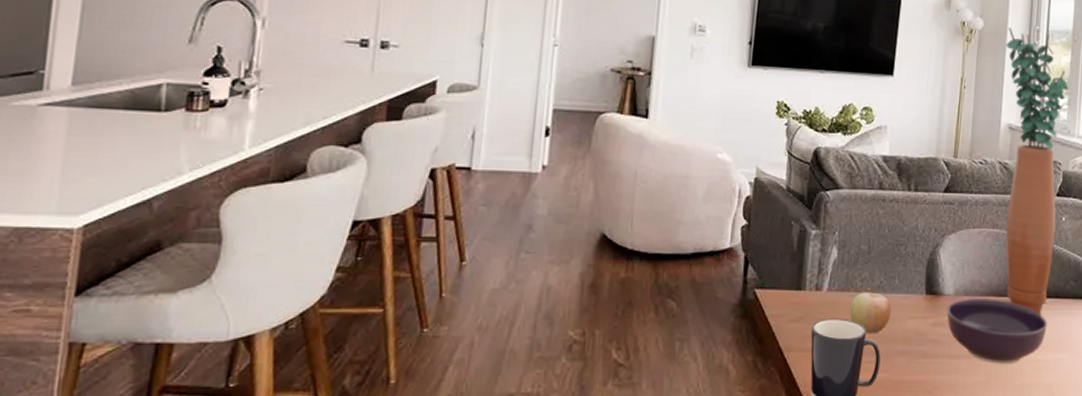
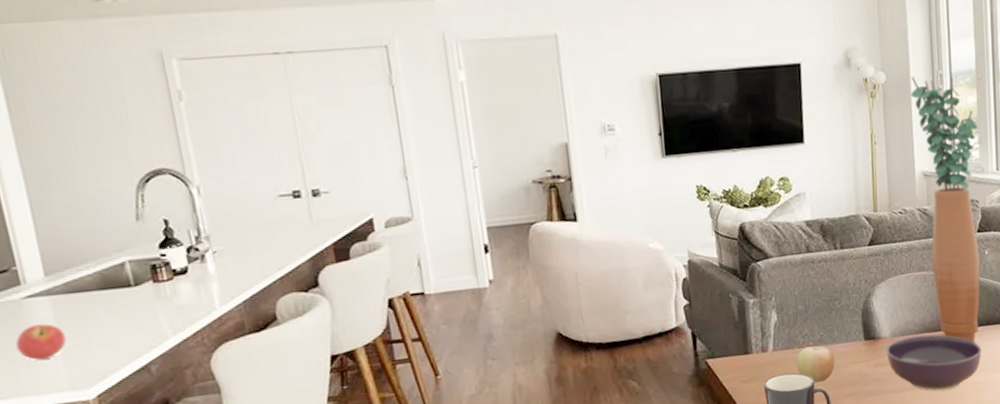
fruit: none [14,136,72,175] -> present [15,324,66,360]

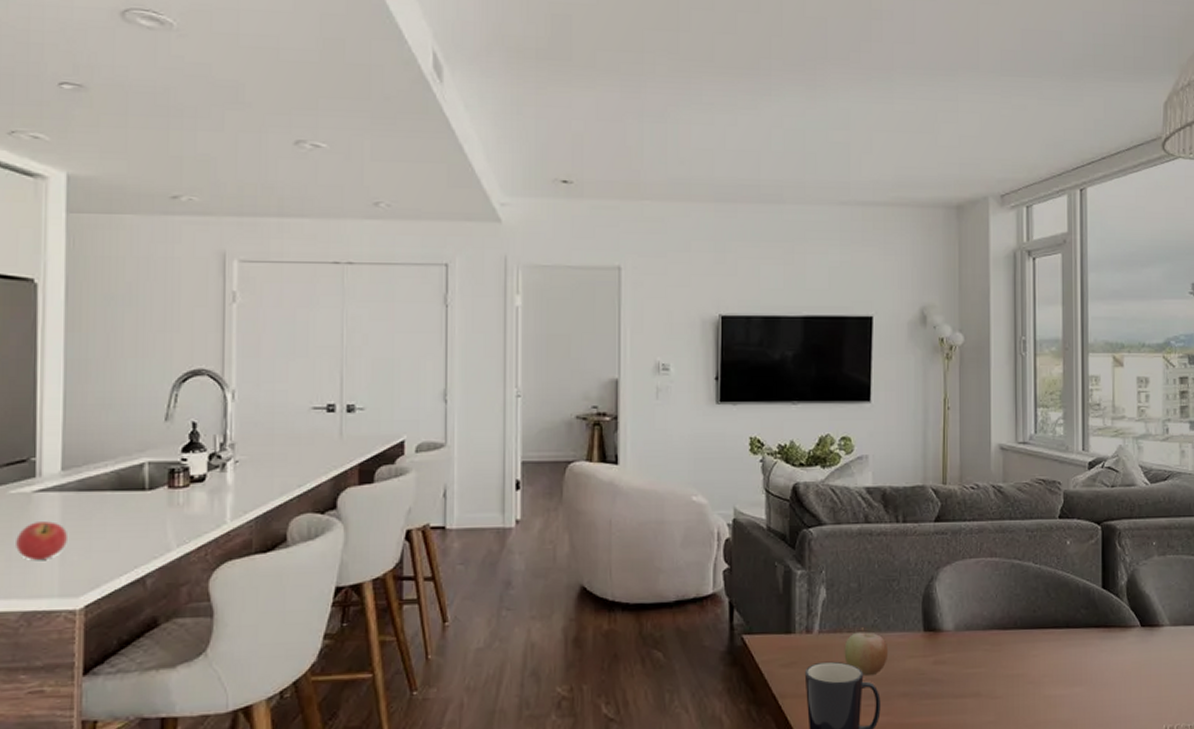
bowl: present [886,335,982,391] -> none [948,632,1059,702]
vase: present [910,75,981,343] -> none [990,339,1062,648]

